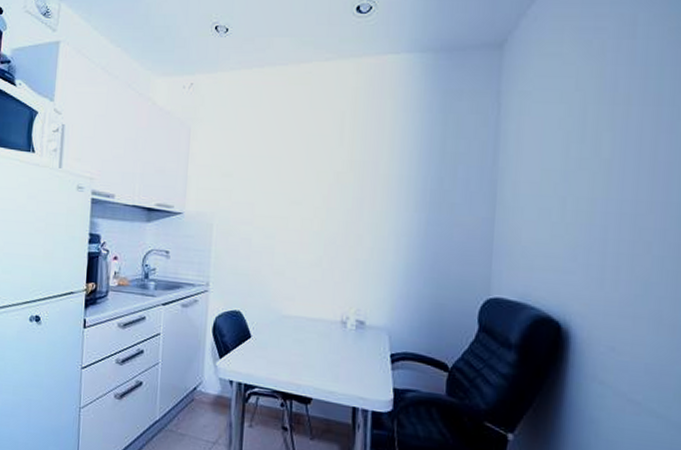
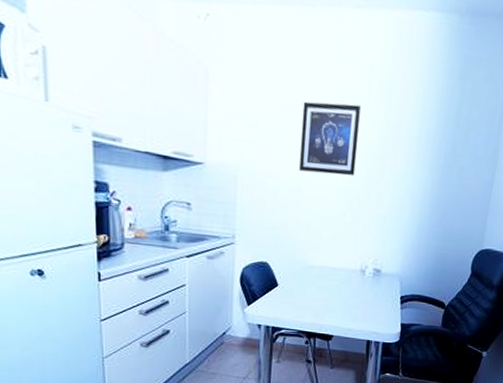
wall art: none [273,148,334,219] -> present [299,101,361,176]

